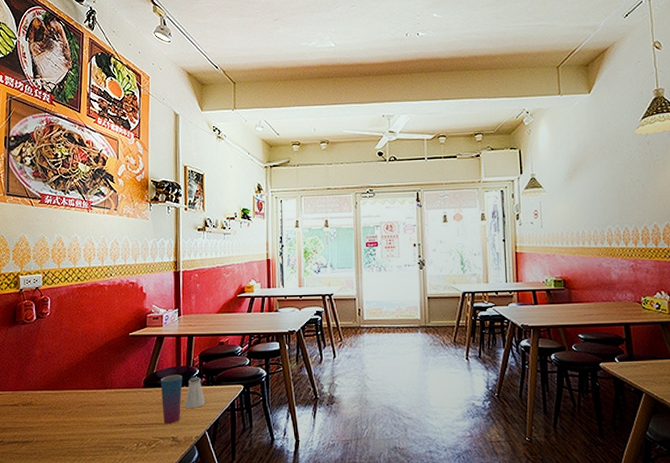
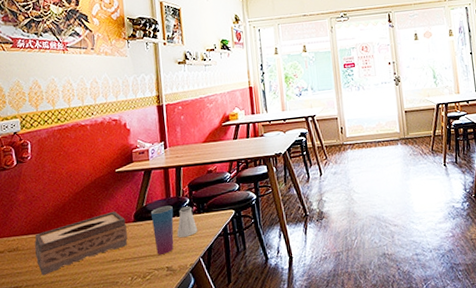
tissue box: none [47,375,136,433] -> present [34,211,128,276]

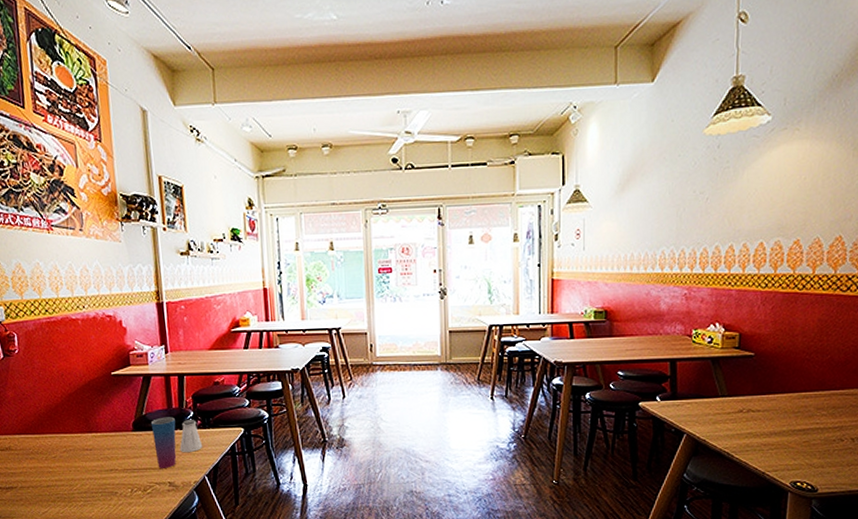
tissue box: present [34,211,128,276] -> none [27,417,126,478]

